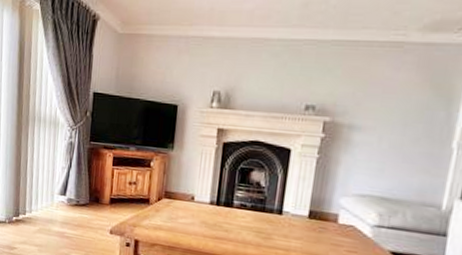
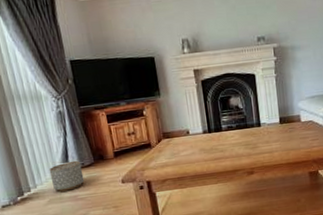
planter: none [46,195,77,226] -> present [49,161,85,192]

